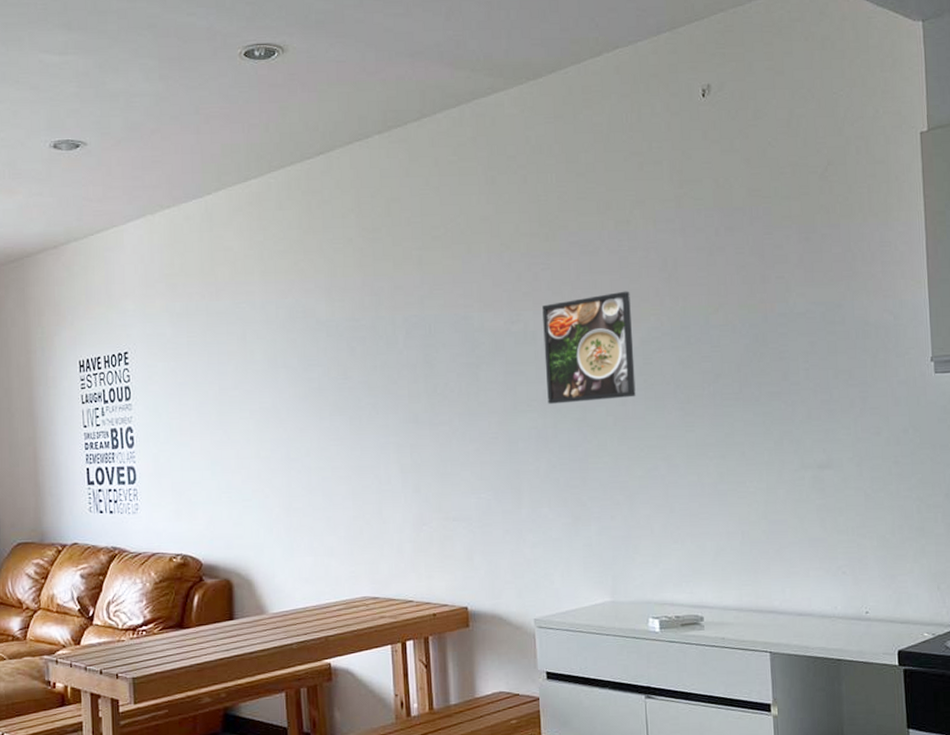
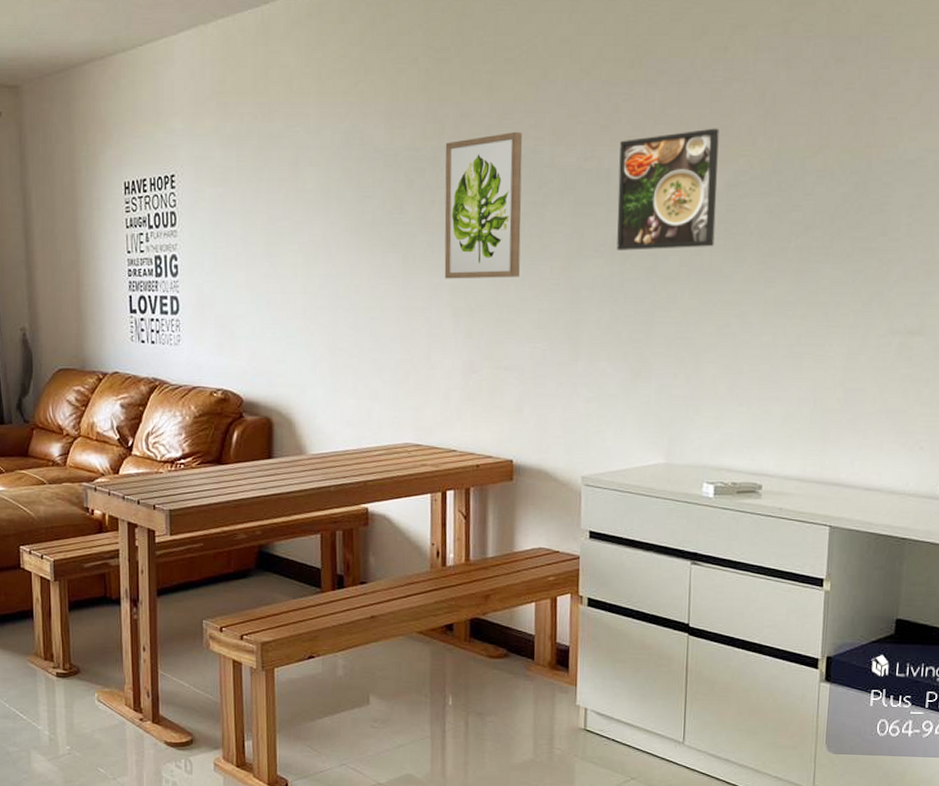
wall art: none [382,300,460,438] -> present [444,131,523,279]

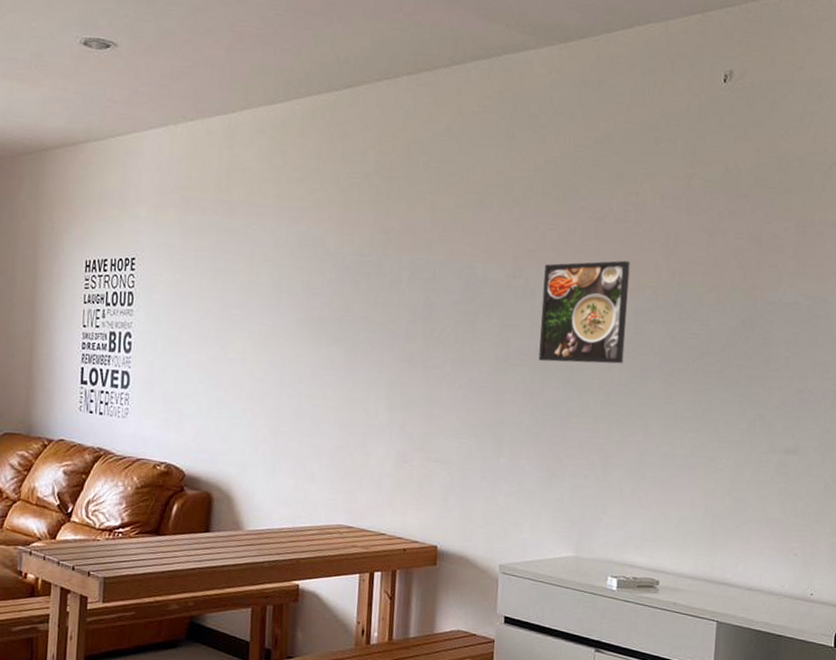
wall art: present [444,131,523,279] -> none [383,247,459,378]

